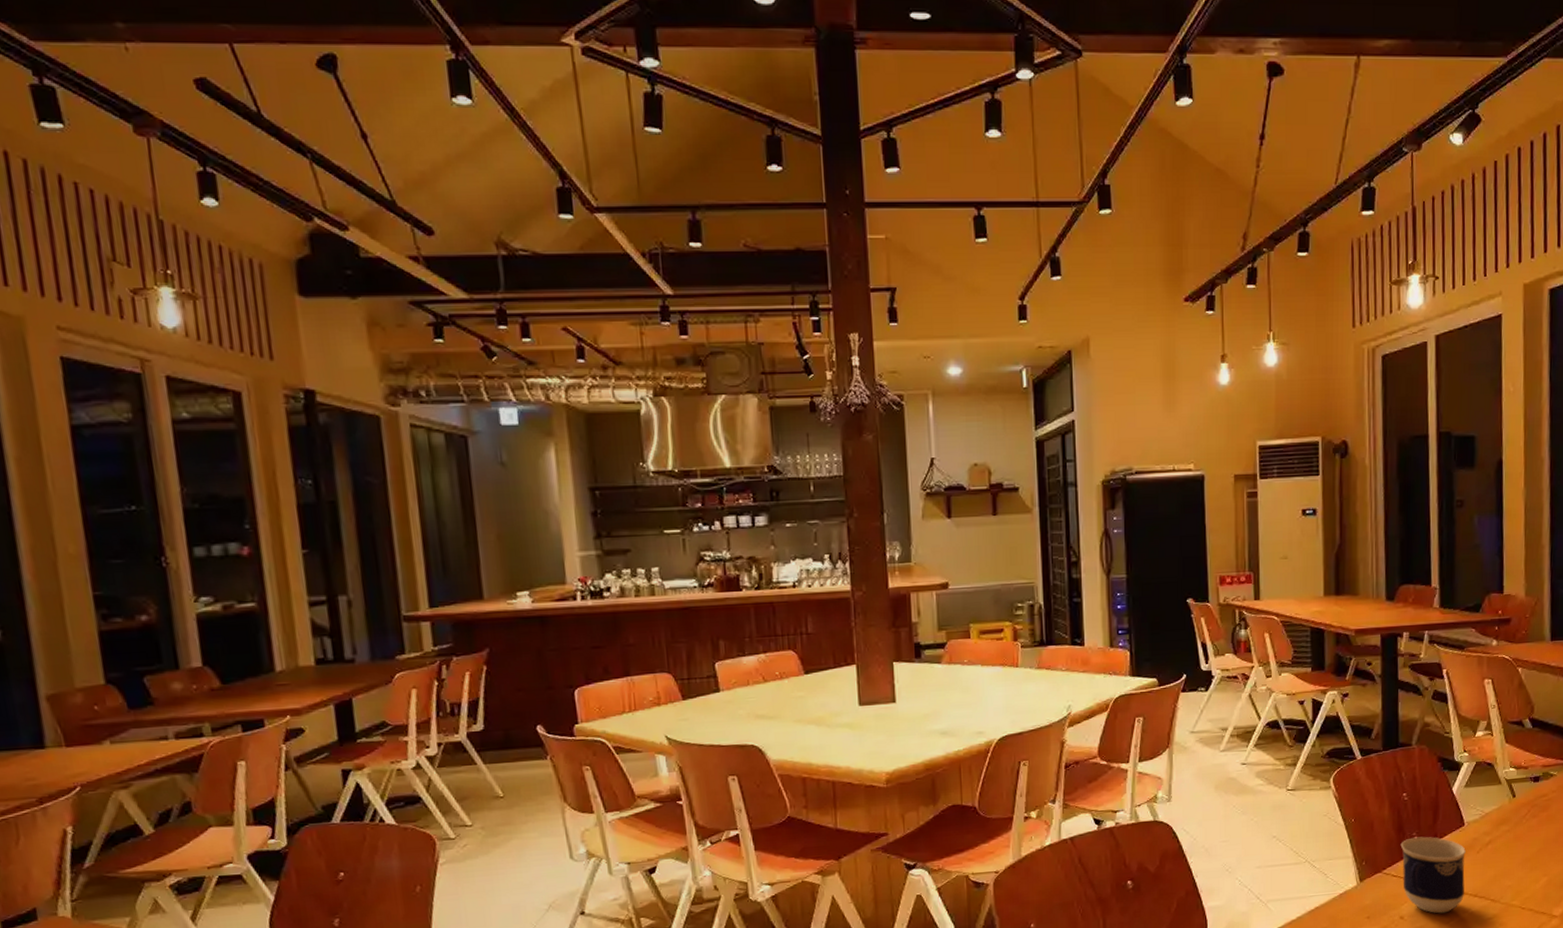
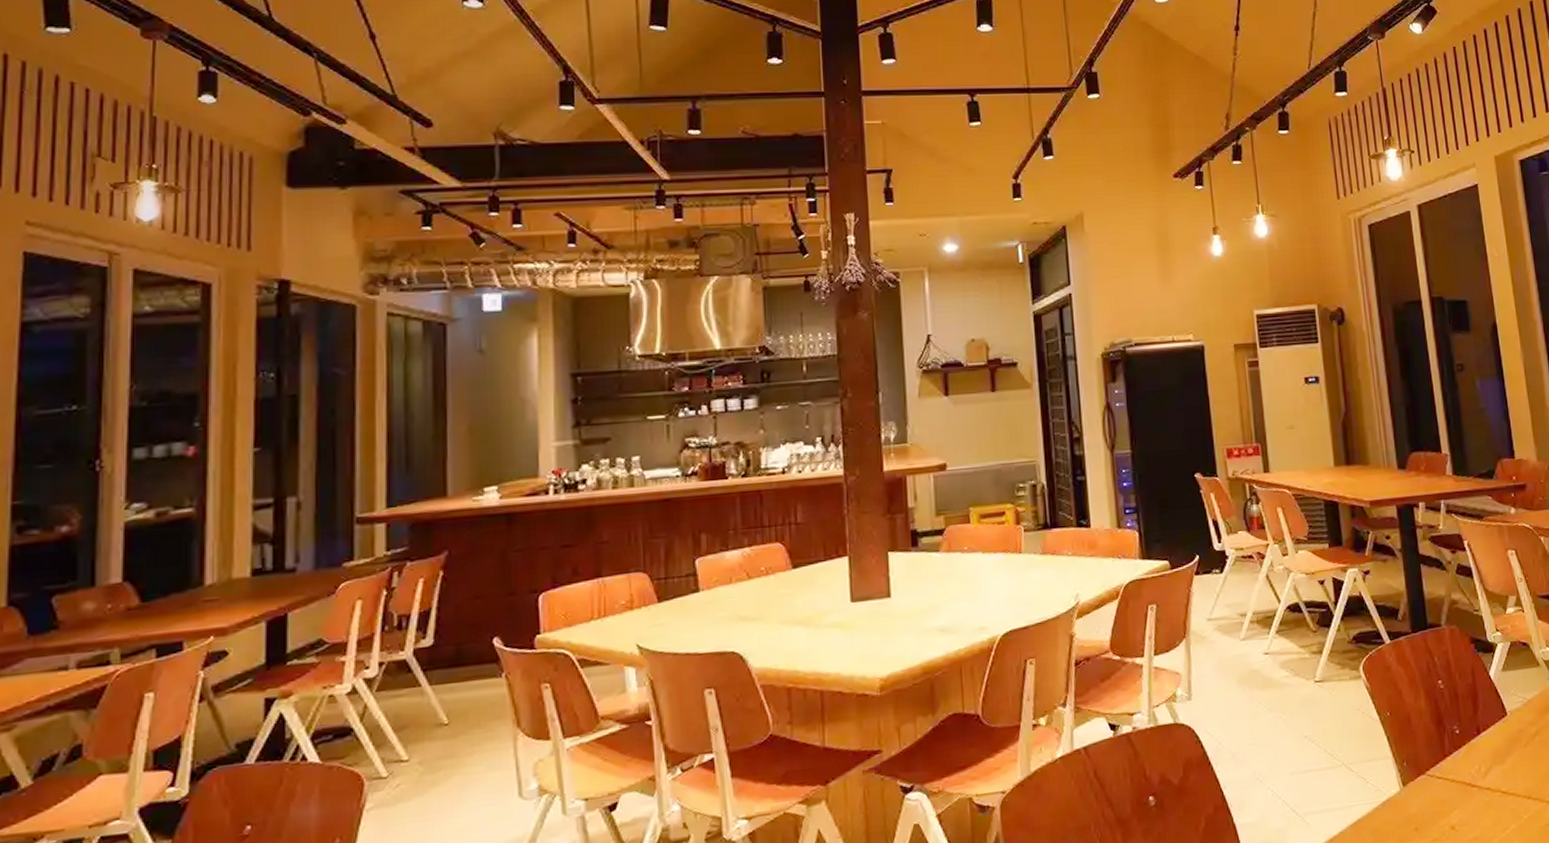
cup: present [1400,836,1466,914] -> none [1441,729,1517,821]

